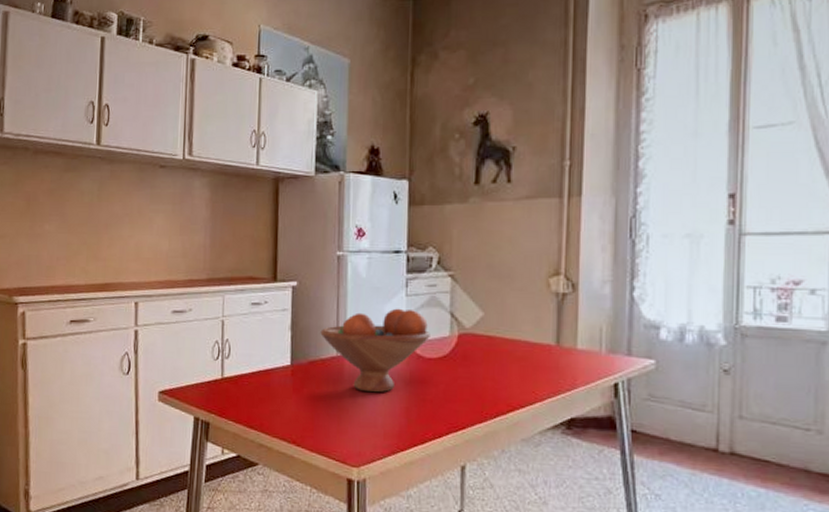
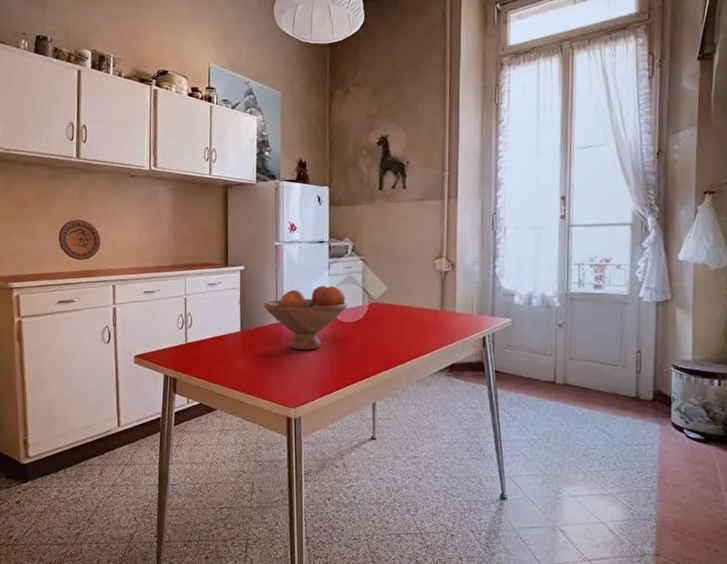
decorative plate: none [72,220,122,271] -> present [58,219,101,261]

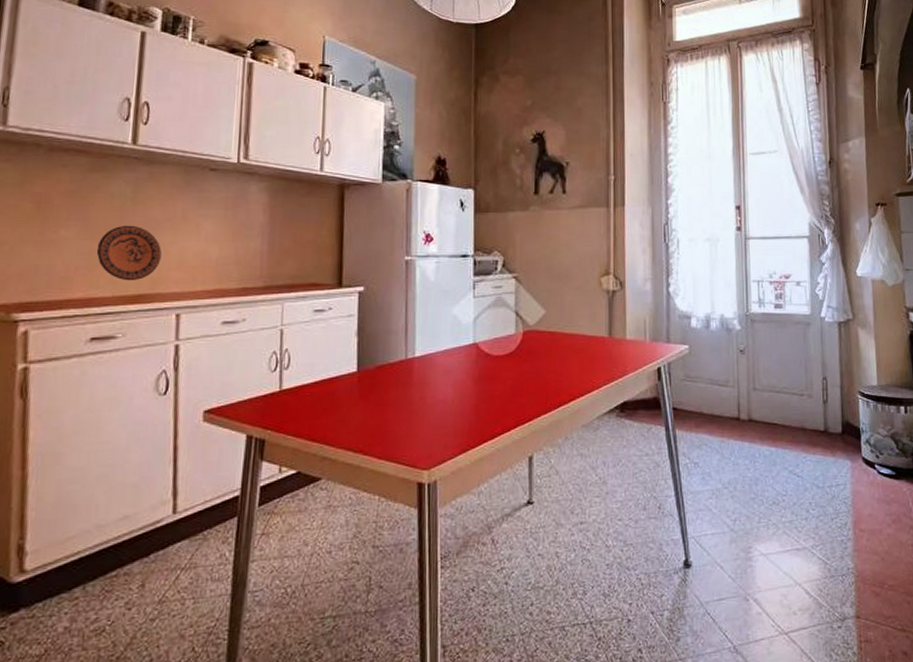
fruit bowl: present [263,285,348,351] -> none [388,309,497,393]

